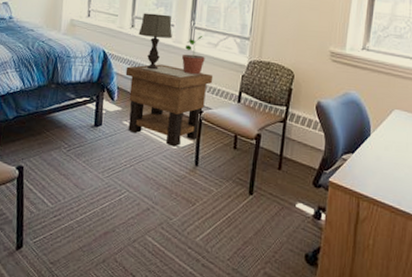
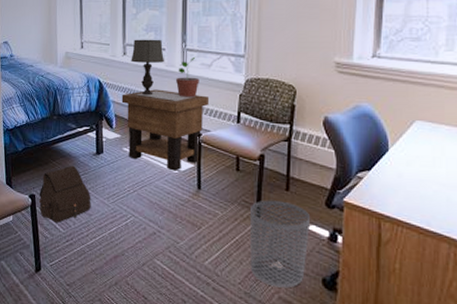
satchel: none [27,136,85,197] -> present [39,165,91,223]
waste bin: none [239,178,299,264] -> present [250,200,311,288]

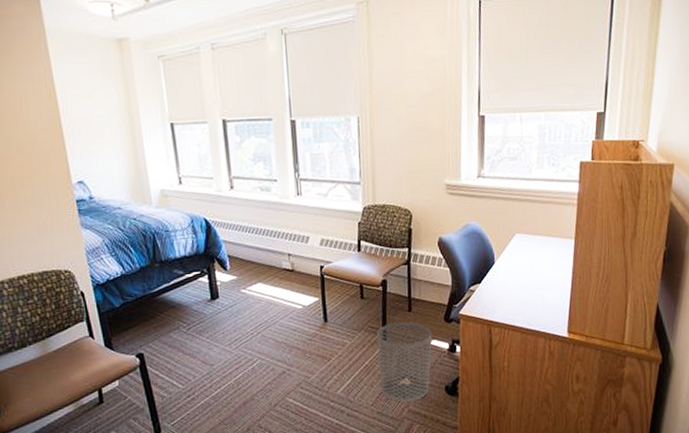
satchel: present [39,165,91,223] -> none [147,315,212,379]
side table: present [121,89,210,171] -> none [233,223,329,307]
table lamp: present [131,39,165,96] -> none [239,169,278,232]
potted plant: present [176,56,199,98] -> none [292,186,317,230]

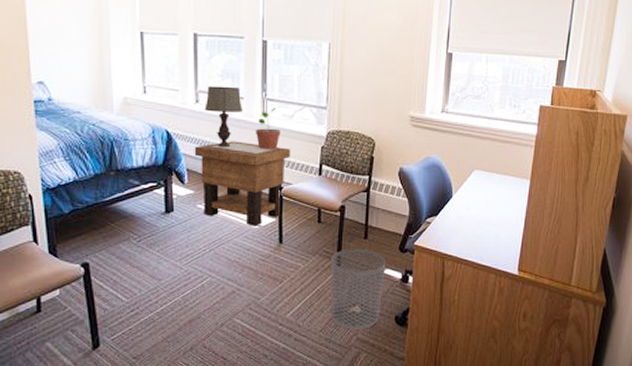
side table: none [233,223,329,307] -> present [194,141,291,226]
table lamp: none [239,169,278,232] -> present [204,86,244,148]
potted plant: none [292,186,317,230] -> present [256,107,281,150]

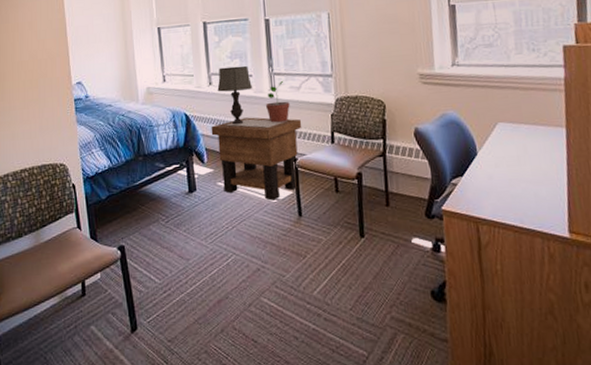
waste bin: present [331,249,386,330] -> none [353,217,414,308]

